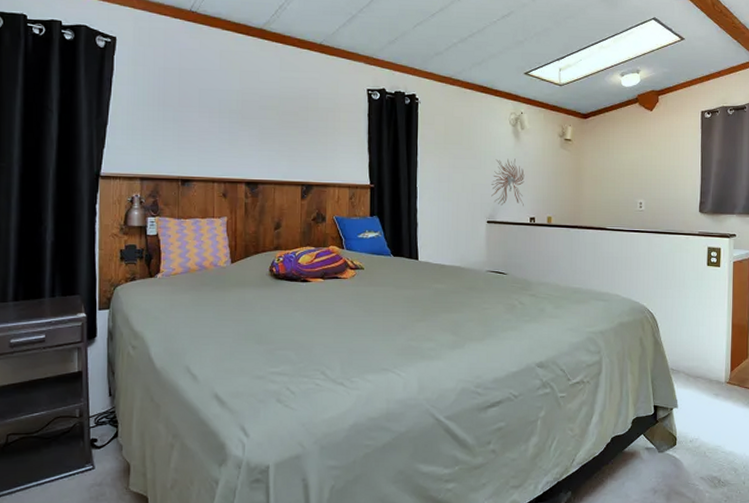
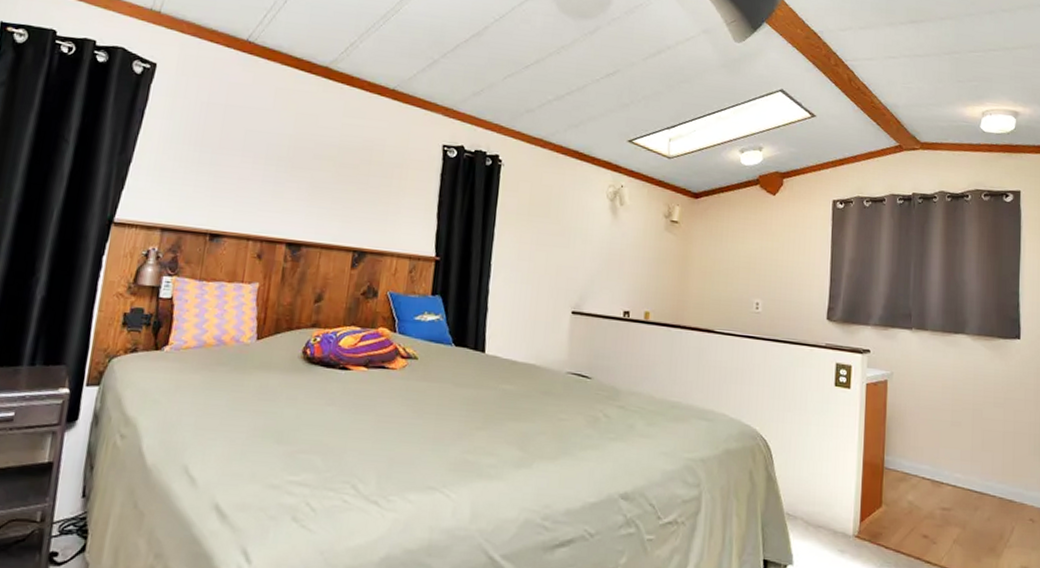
wall sculpture: present [491,158,525,207] -> none [579,238,621,298]

